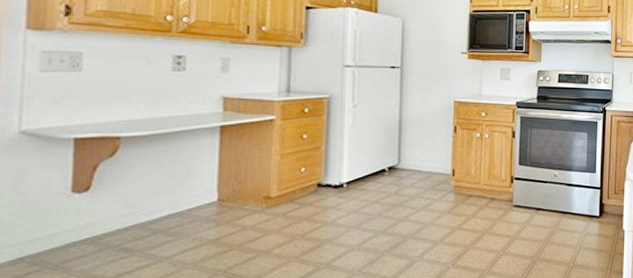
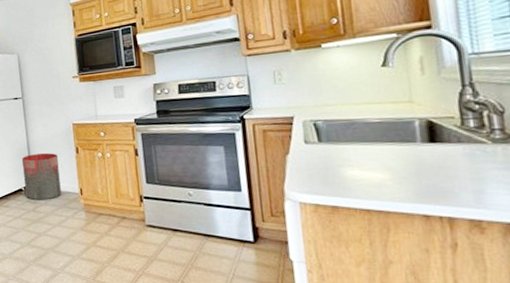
trash can: none [388,131,433,183] -> present [21,153,61,201]

